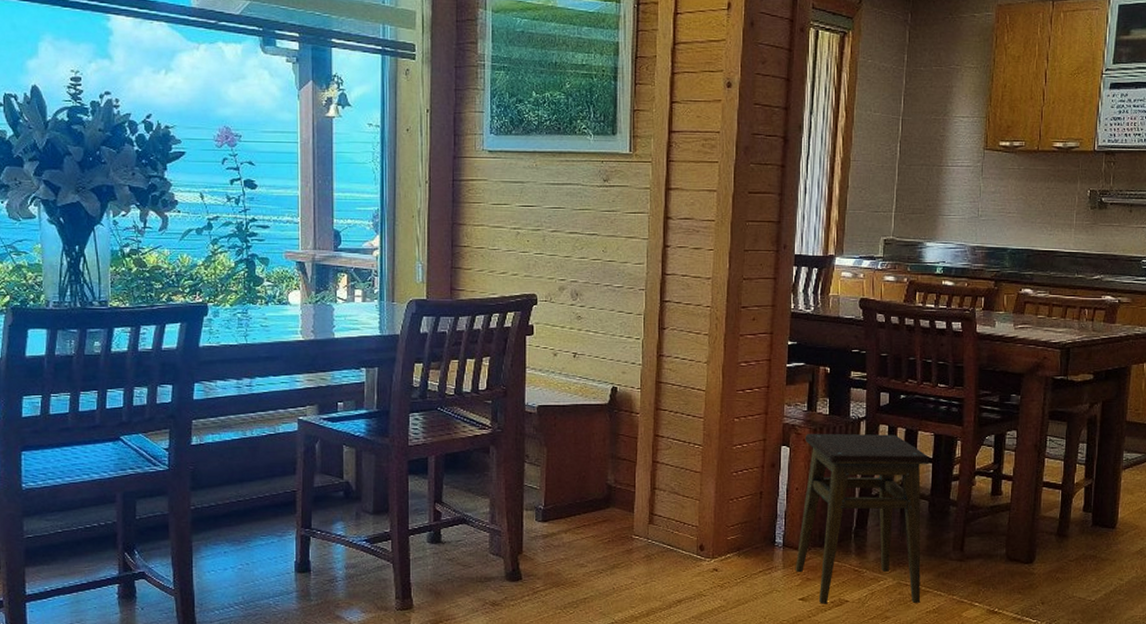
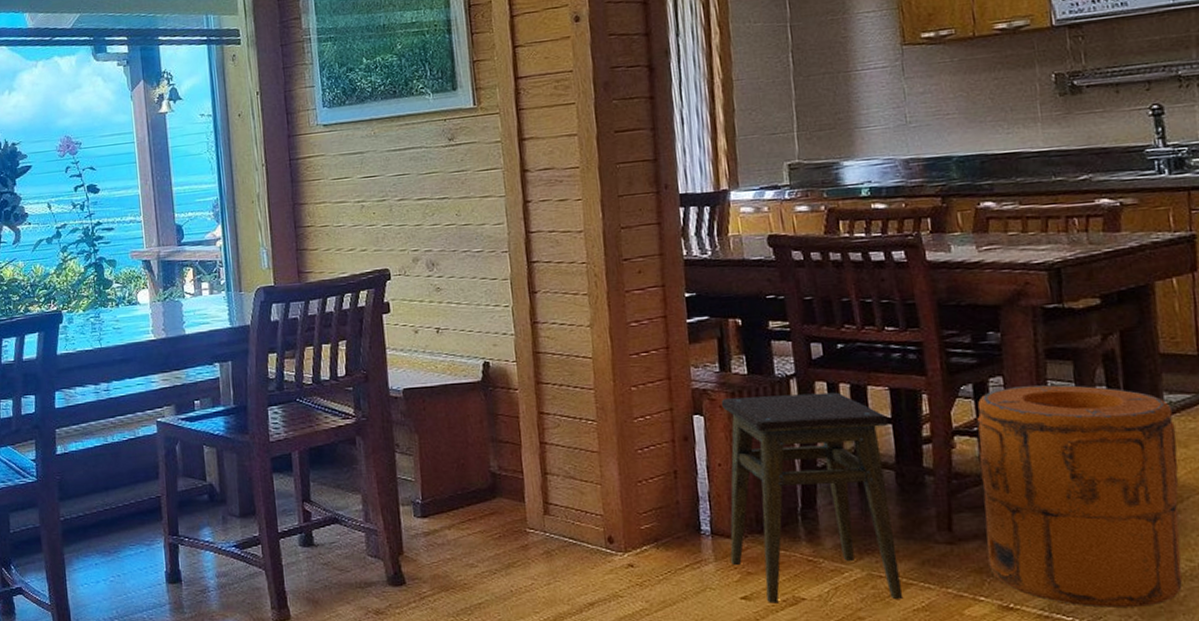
trash can: none [985,440,1127,613] -> present [977,384,1183,608]

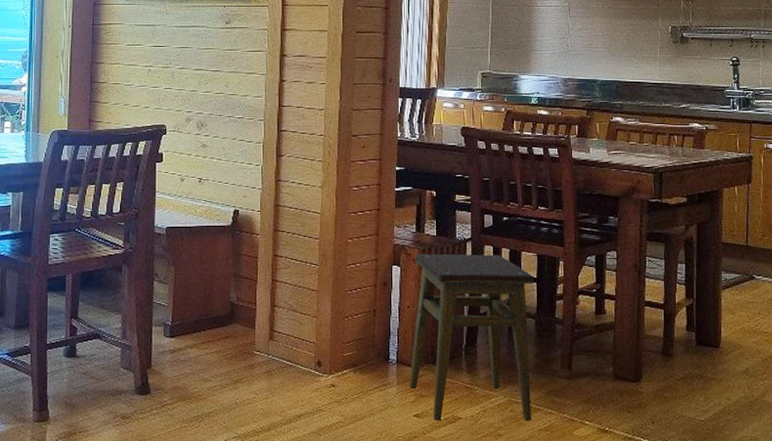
trash can: present [977,384,1183,608] -> none [594,260,728,433]

